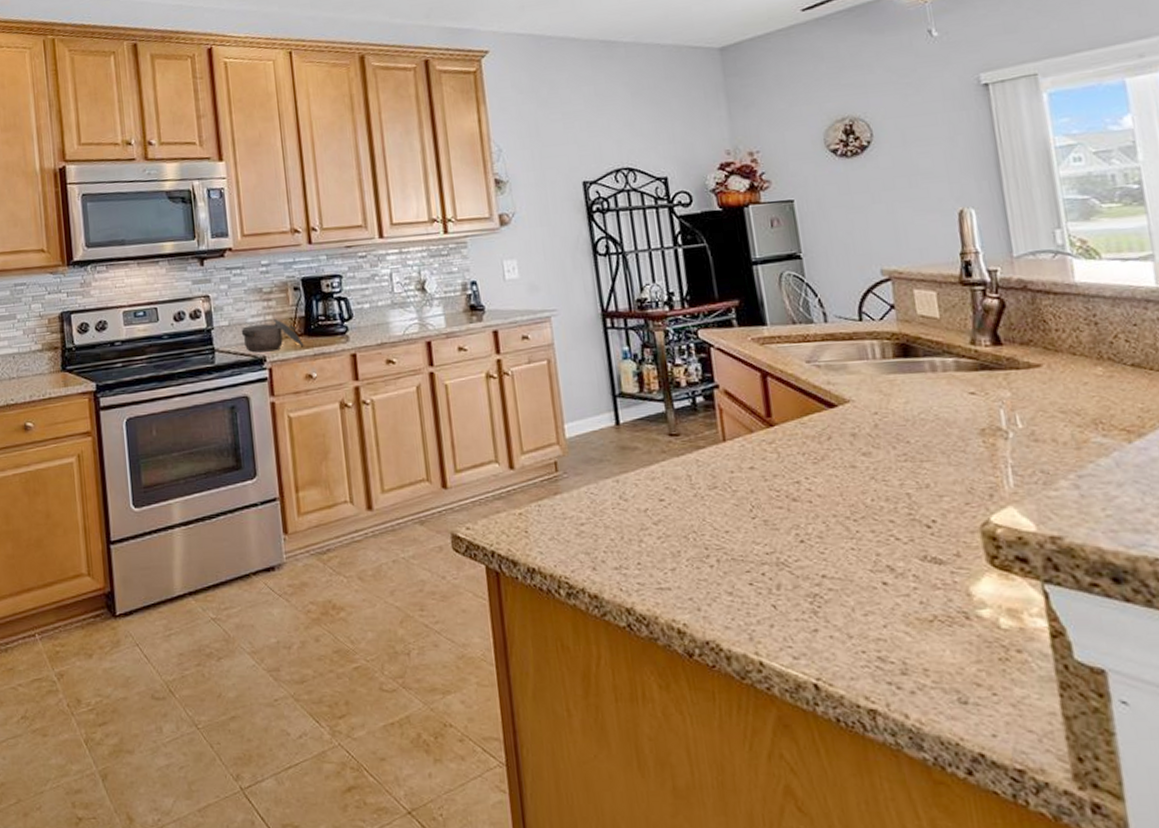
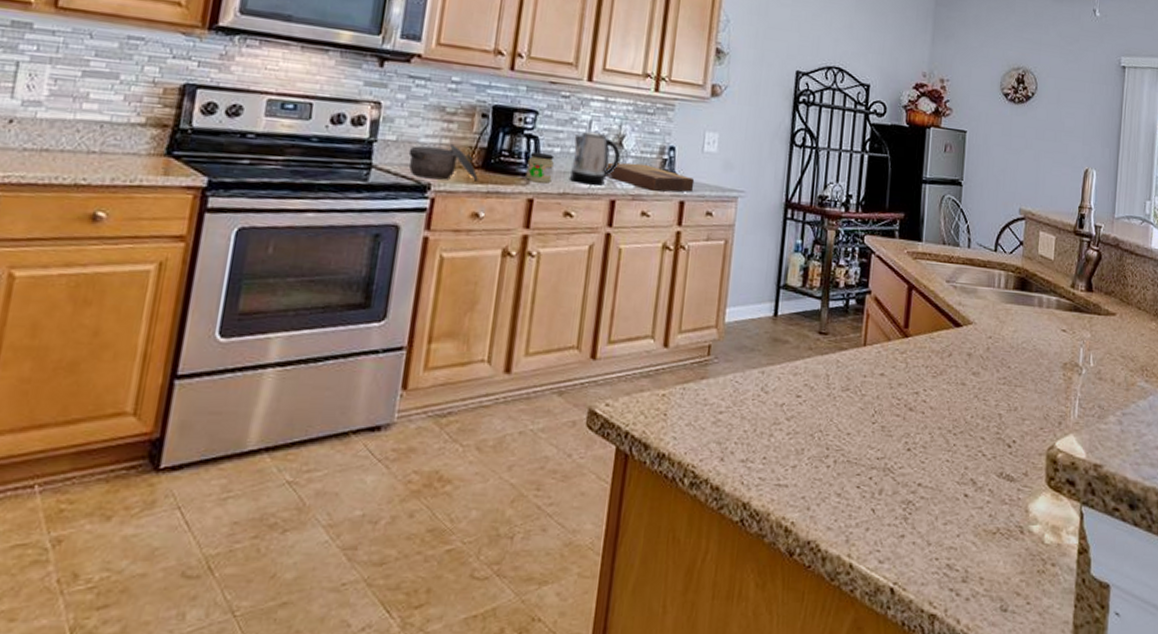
jar: none [343,310,368,339] -> present [525,152,555,184]
kettle: none [379,282,426,332] -> present [569,131,620,187]
cutting board: none [415,302,504,327] -> present [606,162,695,193]

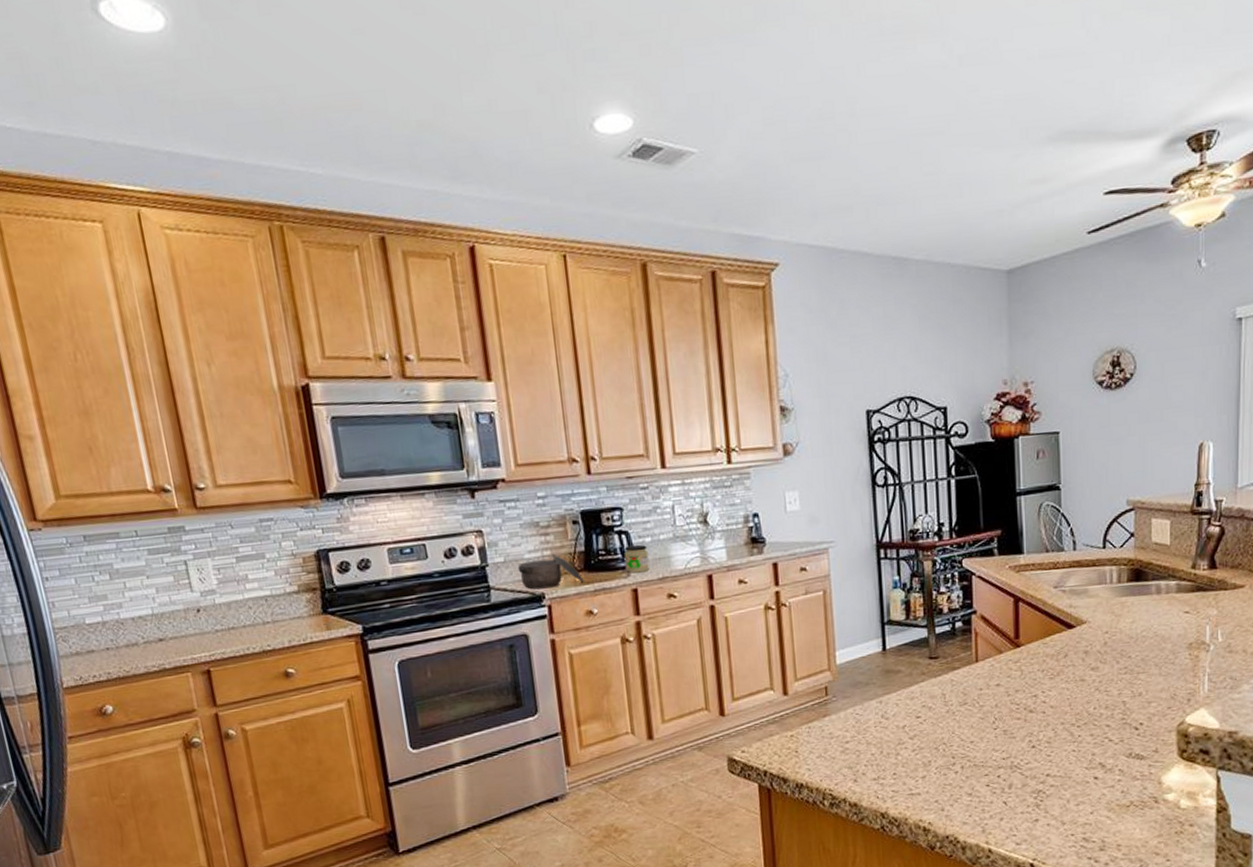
kettle: present [569,131,620,187] -> none [661,515,708,566]
cutting board: present [606,162,695,193] -> none [697,535,784,560]

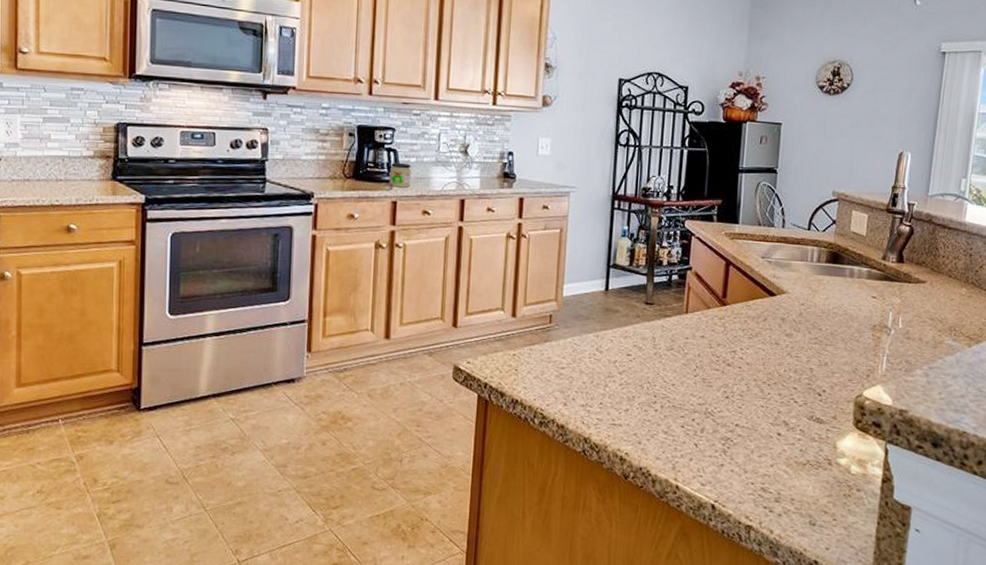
cooking pot: present [517,554,584,589] -> none [293,160,351,189]

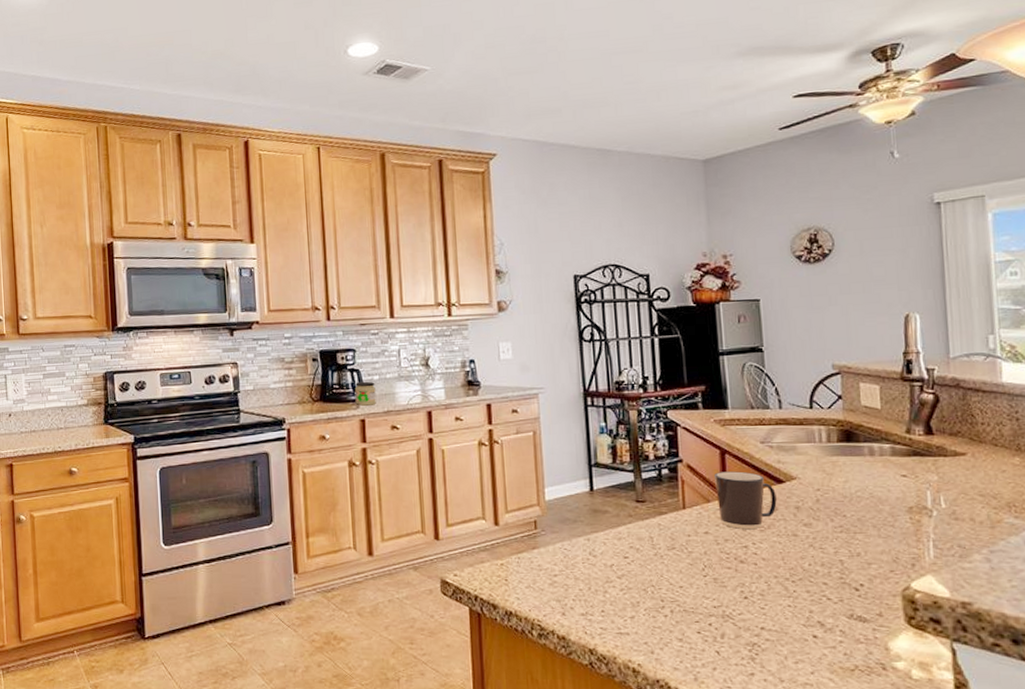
mug: none [716,281,767,337] -> present [714,471,777,530]

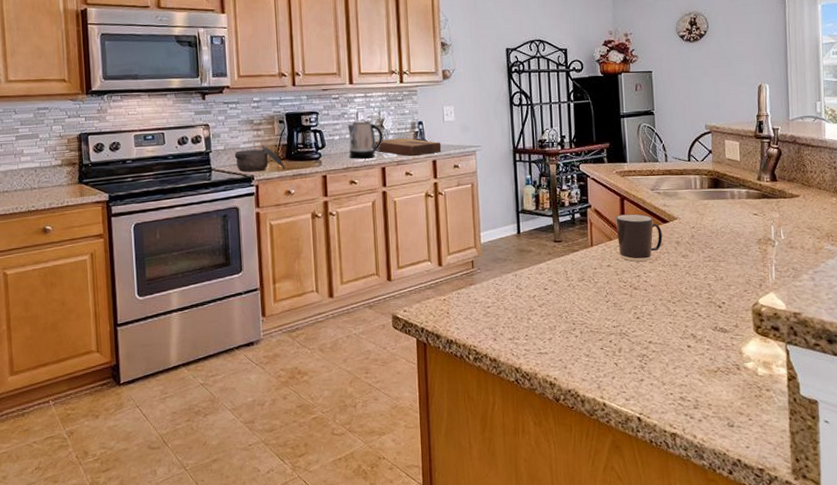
cooking pot: none [264,386,319,415] -> present [234,146,285,172]
jar: present [354,381,376,406] -> none [317,141,337,163]
kettle: none [388,358,429,402] -> present [347,120,383,159]
cutting board: none [419,378,497,400] -> present [374,137,442,157]

